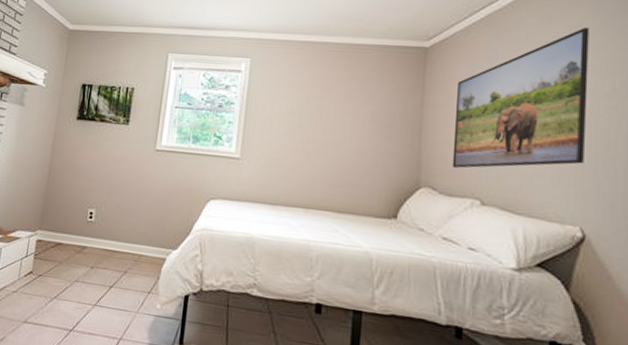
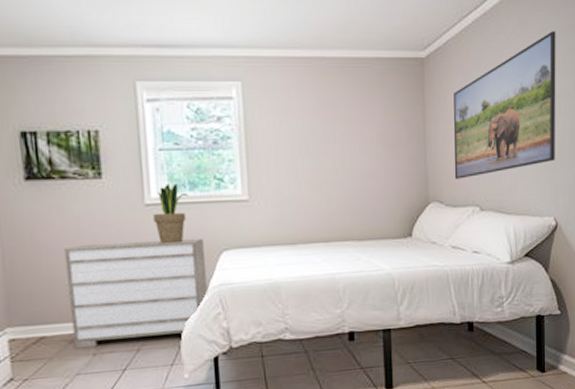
dresser: none [79,174,196,267] -> present [64,238,207,349]
potted plant: none [159,135,191,187] -> present [153,183,188,244]

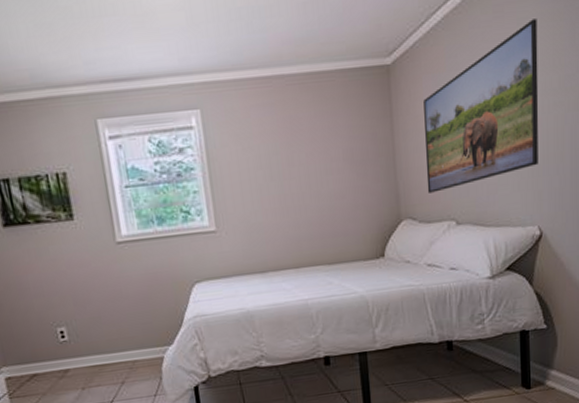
dresser: present [64,238,207,349] -> none [46,272,182,384]
potted plant: present [153,183,188,244] -> none [125,219,158,281]

